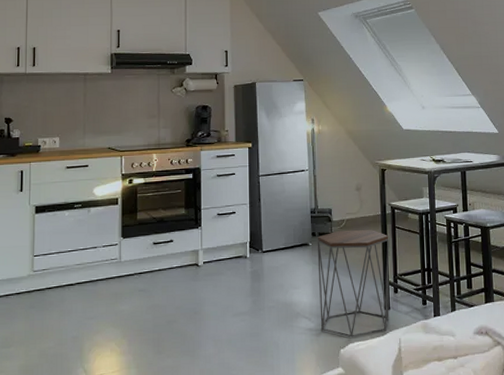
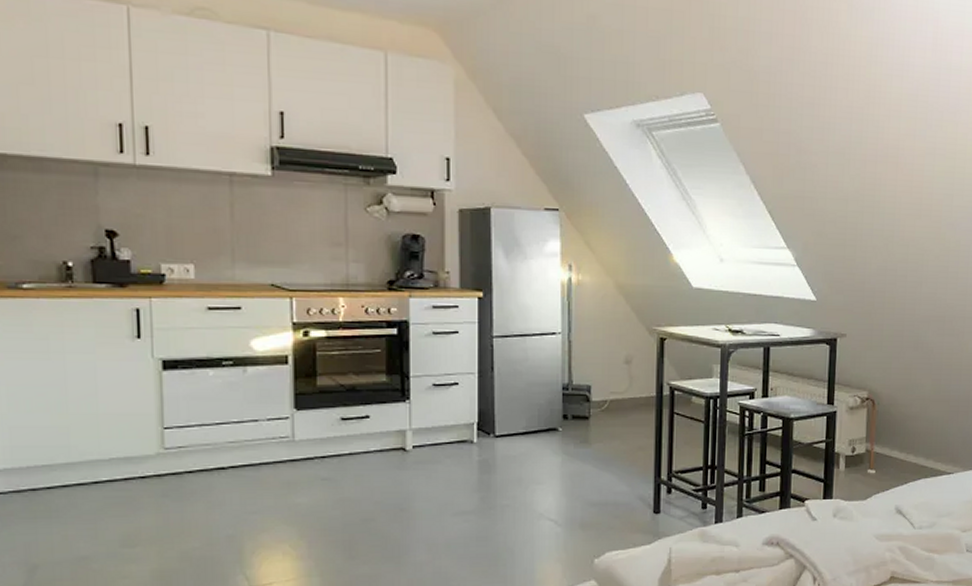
side table: present [317,229,390,338] -> none [569,413,665,545]

